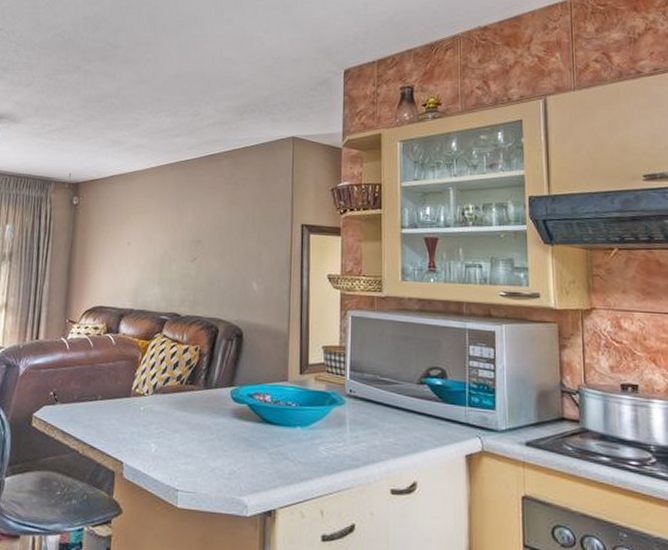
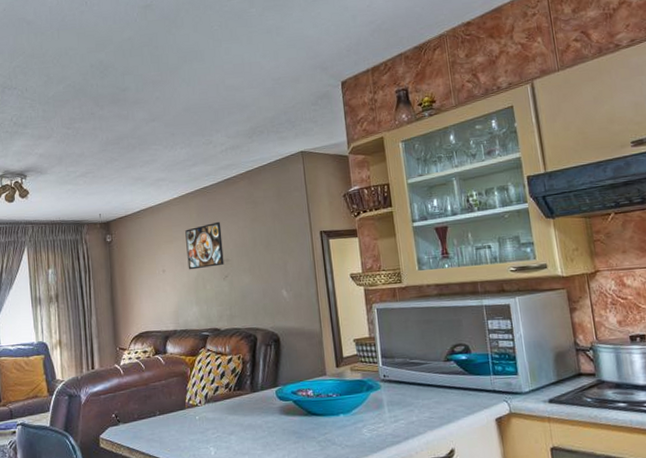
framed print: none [155,199,197,247] -> present [185,221,224,270]

